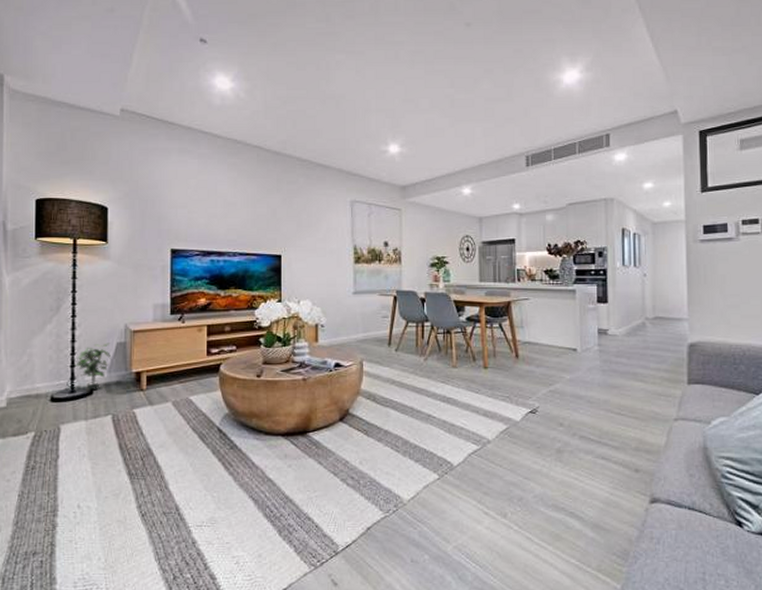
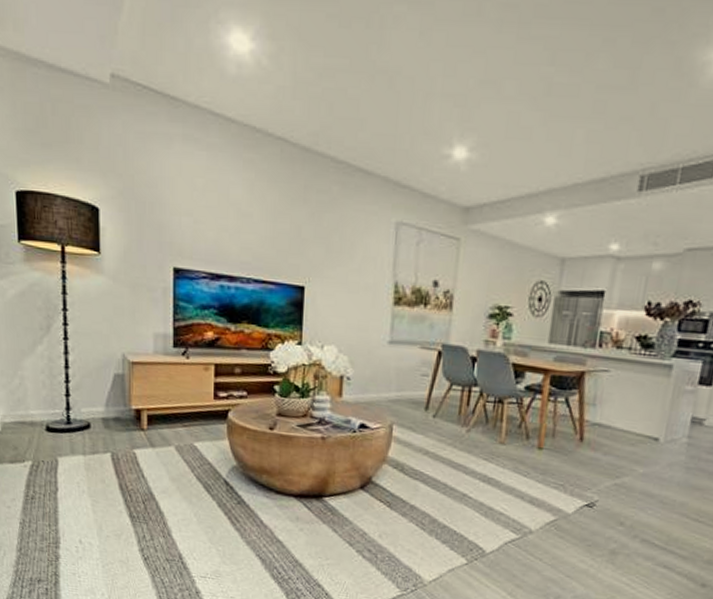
potted plant: present [74,343,111,391] -> none [69,373,108,424]

